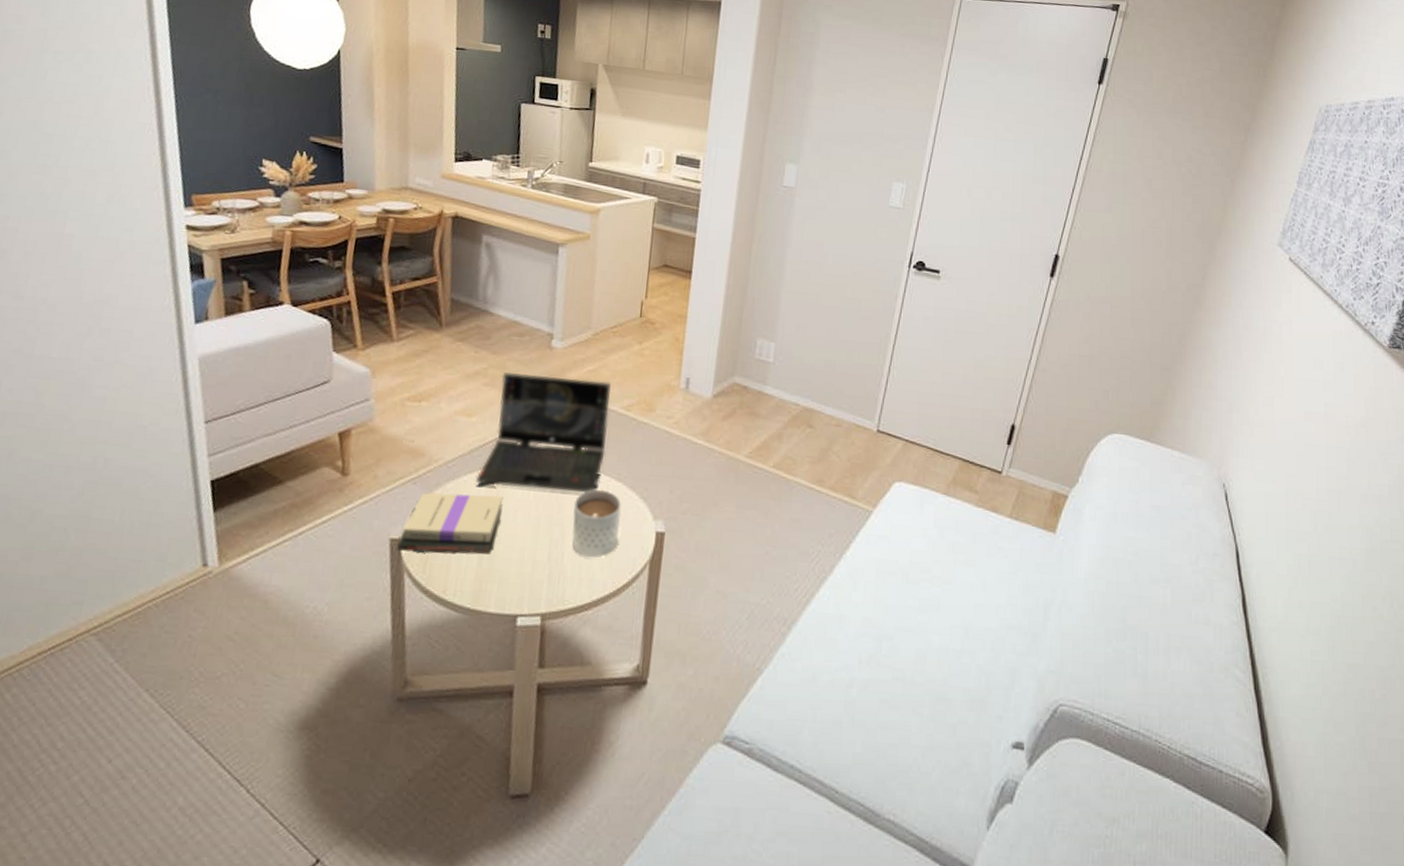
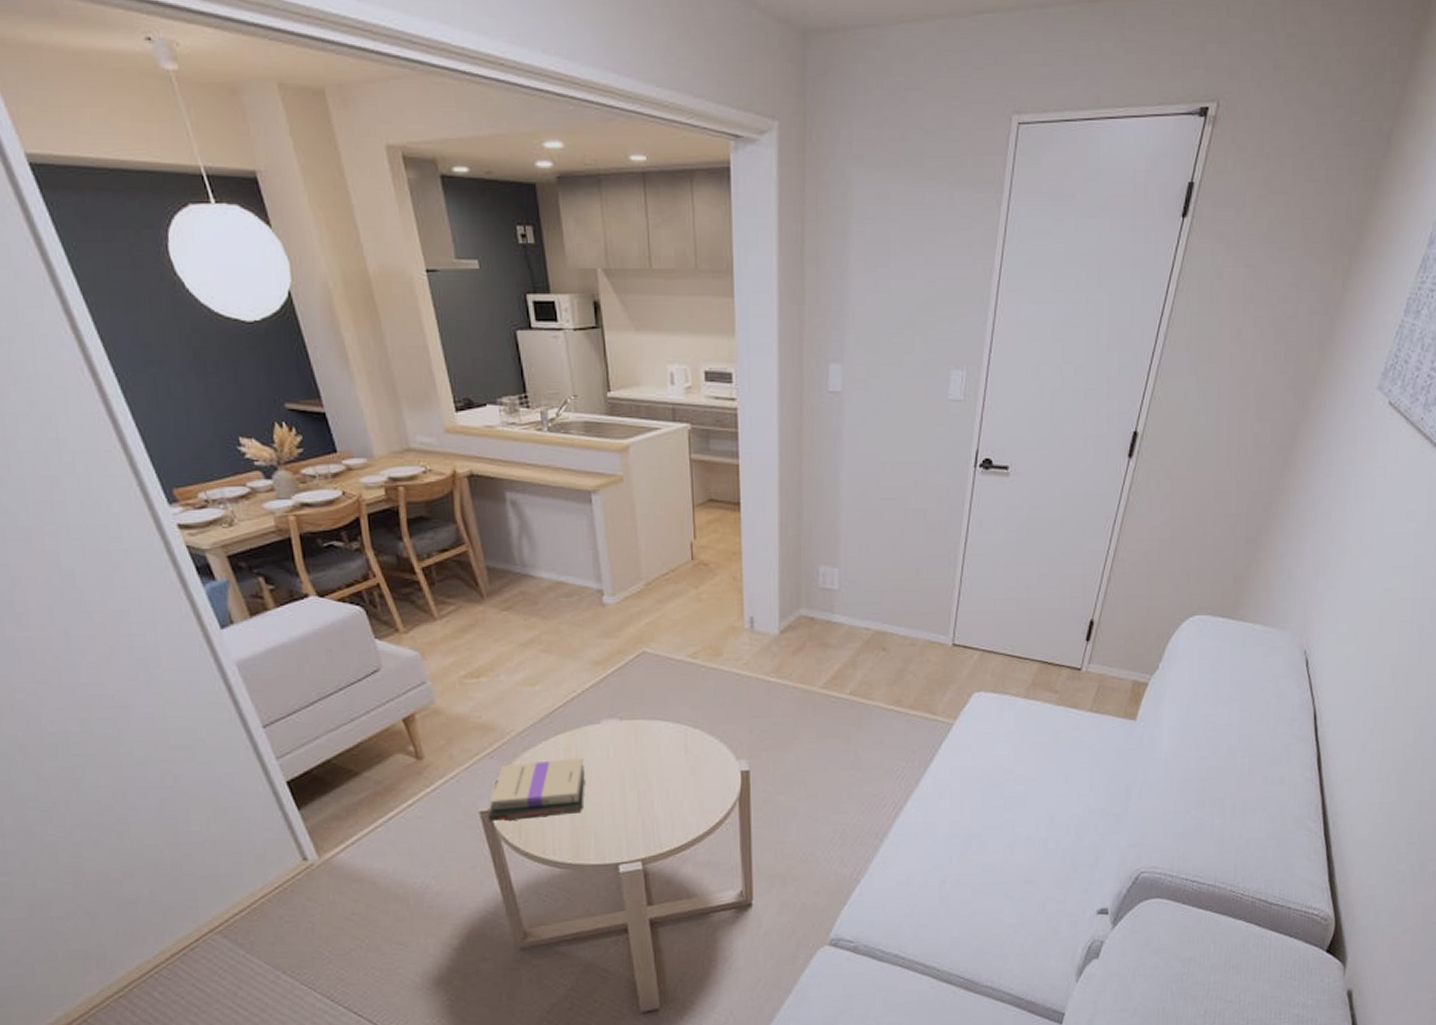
laptop computer: present [475,372,611,493] -> none [551,632,678,749]
mug: present [571,488,622,558] -> none [654,738,704,802]

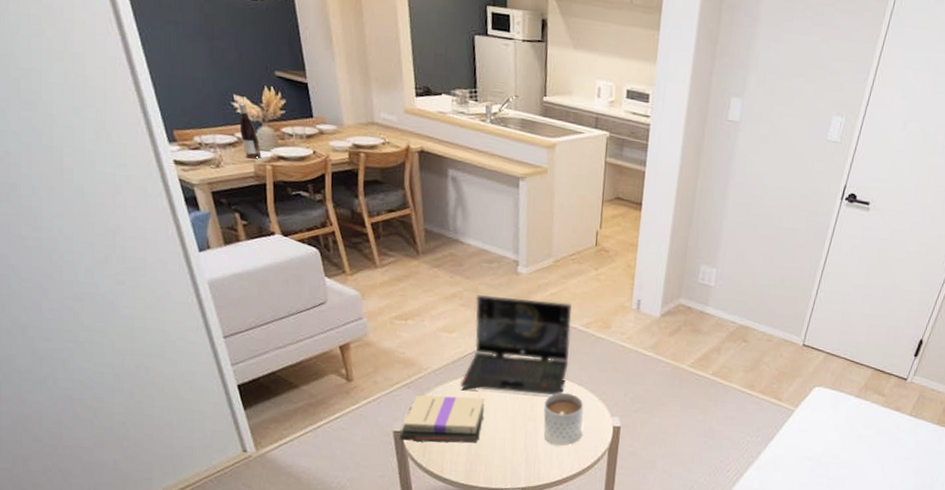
bottle: none [246,446,282,511] -> present [239,102,262,159]
laptop computer: none [551,632,678,749] -> present [459,295,572,395]
mug: none [654,738,704,802] -> present [543,392,584,446]

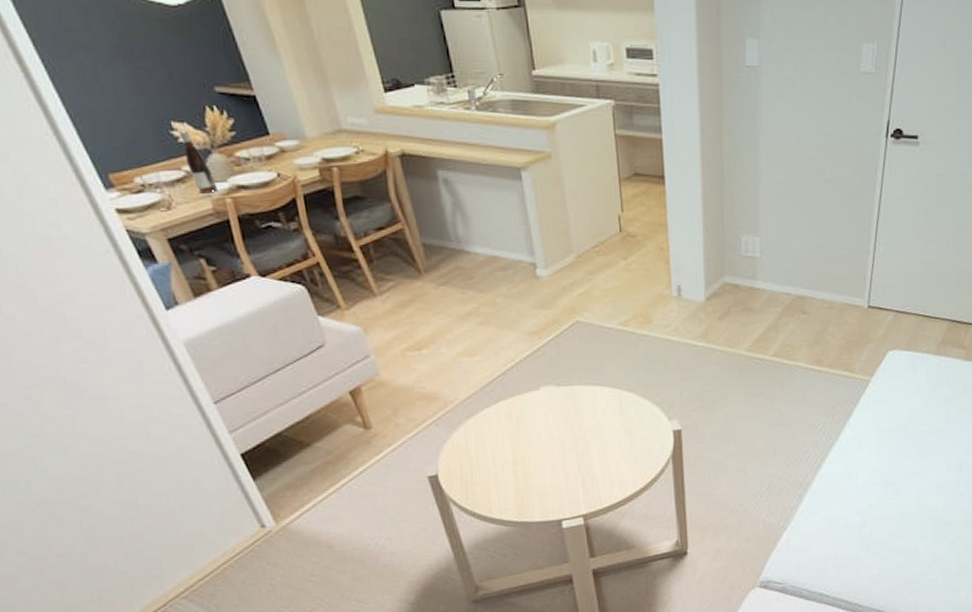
books: present [400,395,485,444] -> none [436,424,527,486]
laptop computer: present [459,295,572,395] -> none [493,301,612,416]
mug: present [543,392,584,446] -> none [591,401,639,462]

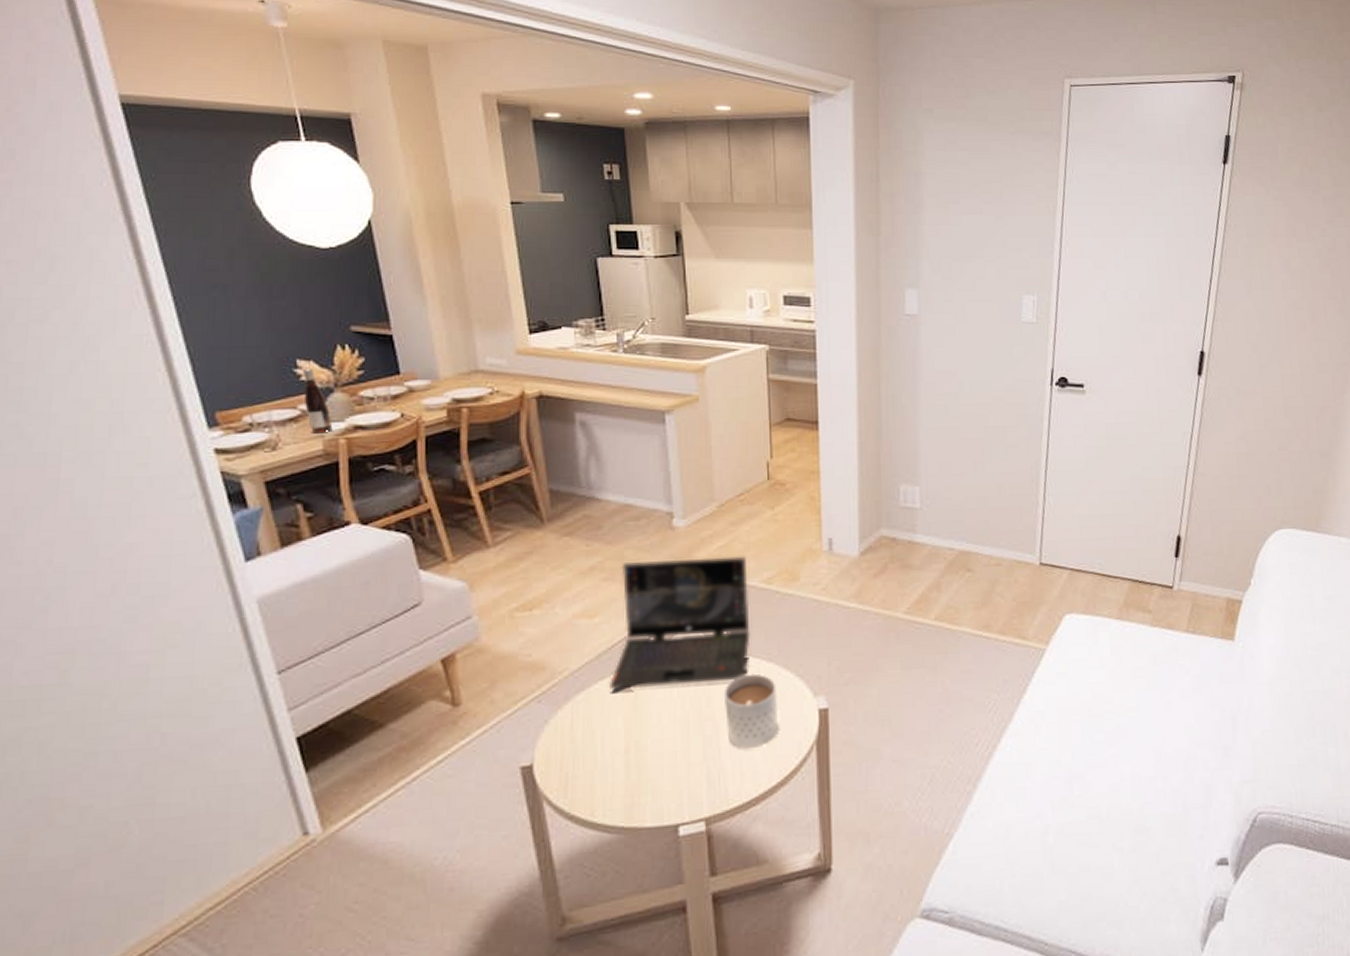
laptop computer: none [493,301,612,416] -> present [608,556,751,690]
mug: none [591,401,639,462] -> present [723,673,779,749]

